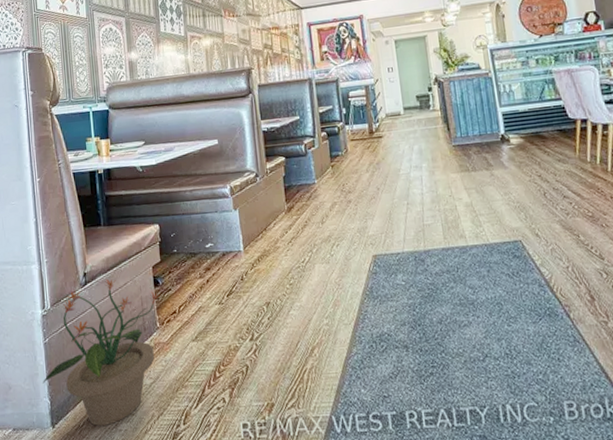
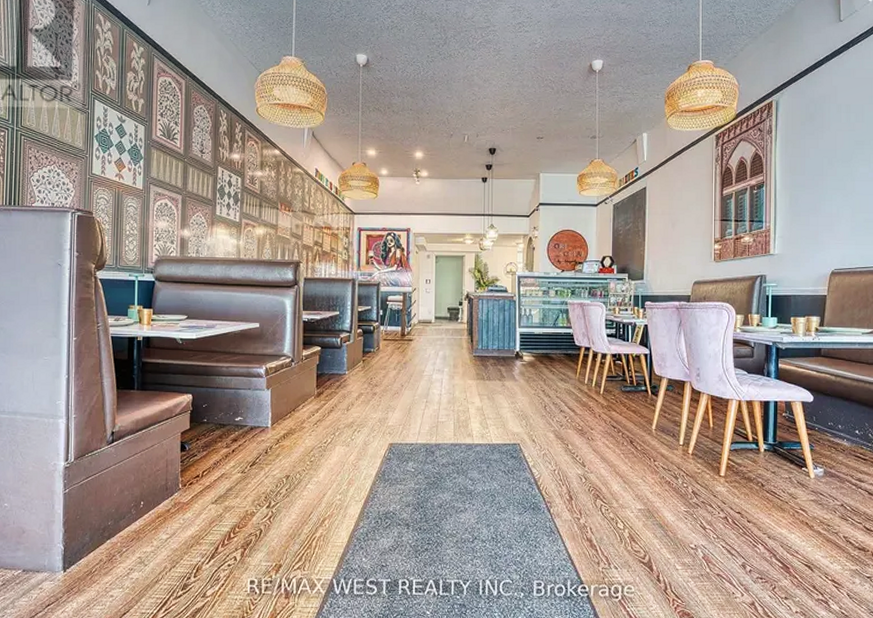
potted plant: present [43,279,161,426] -> none [58,440,186,573]

